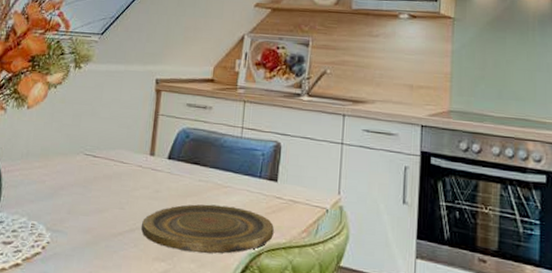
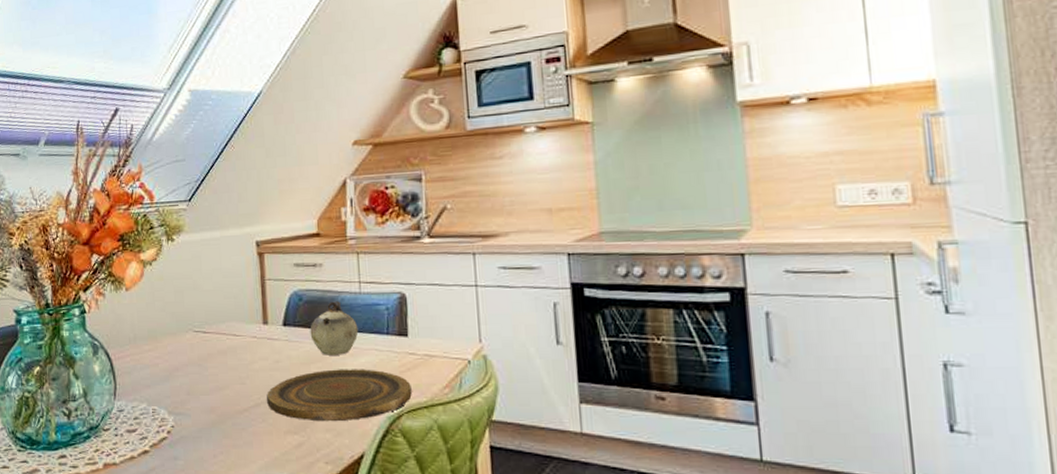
teapot: none [191,142,235,192] -> present [310,301,359,355]

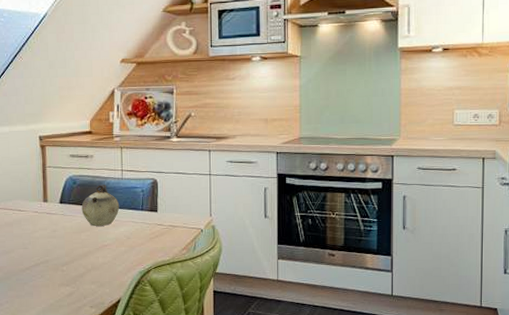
plate: present [267,369,412,422] -> none [45,236,158,276]

